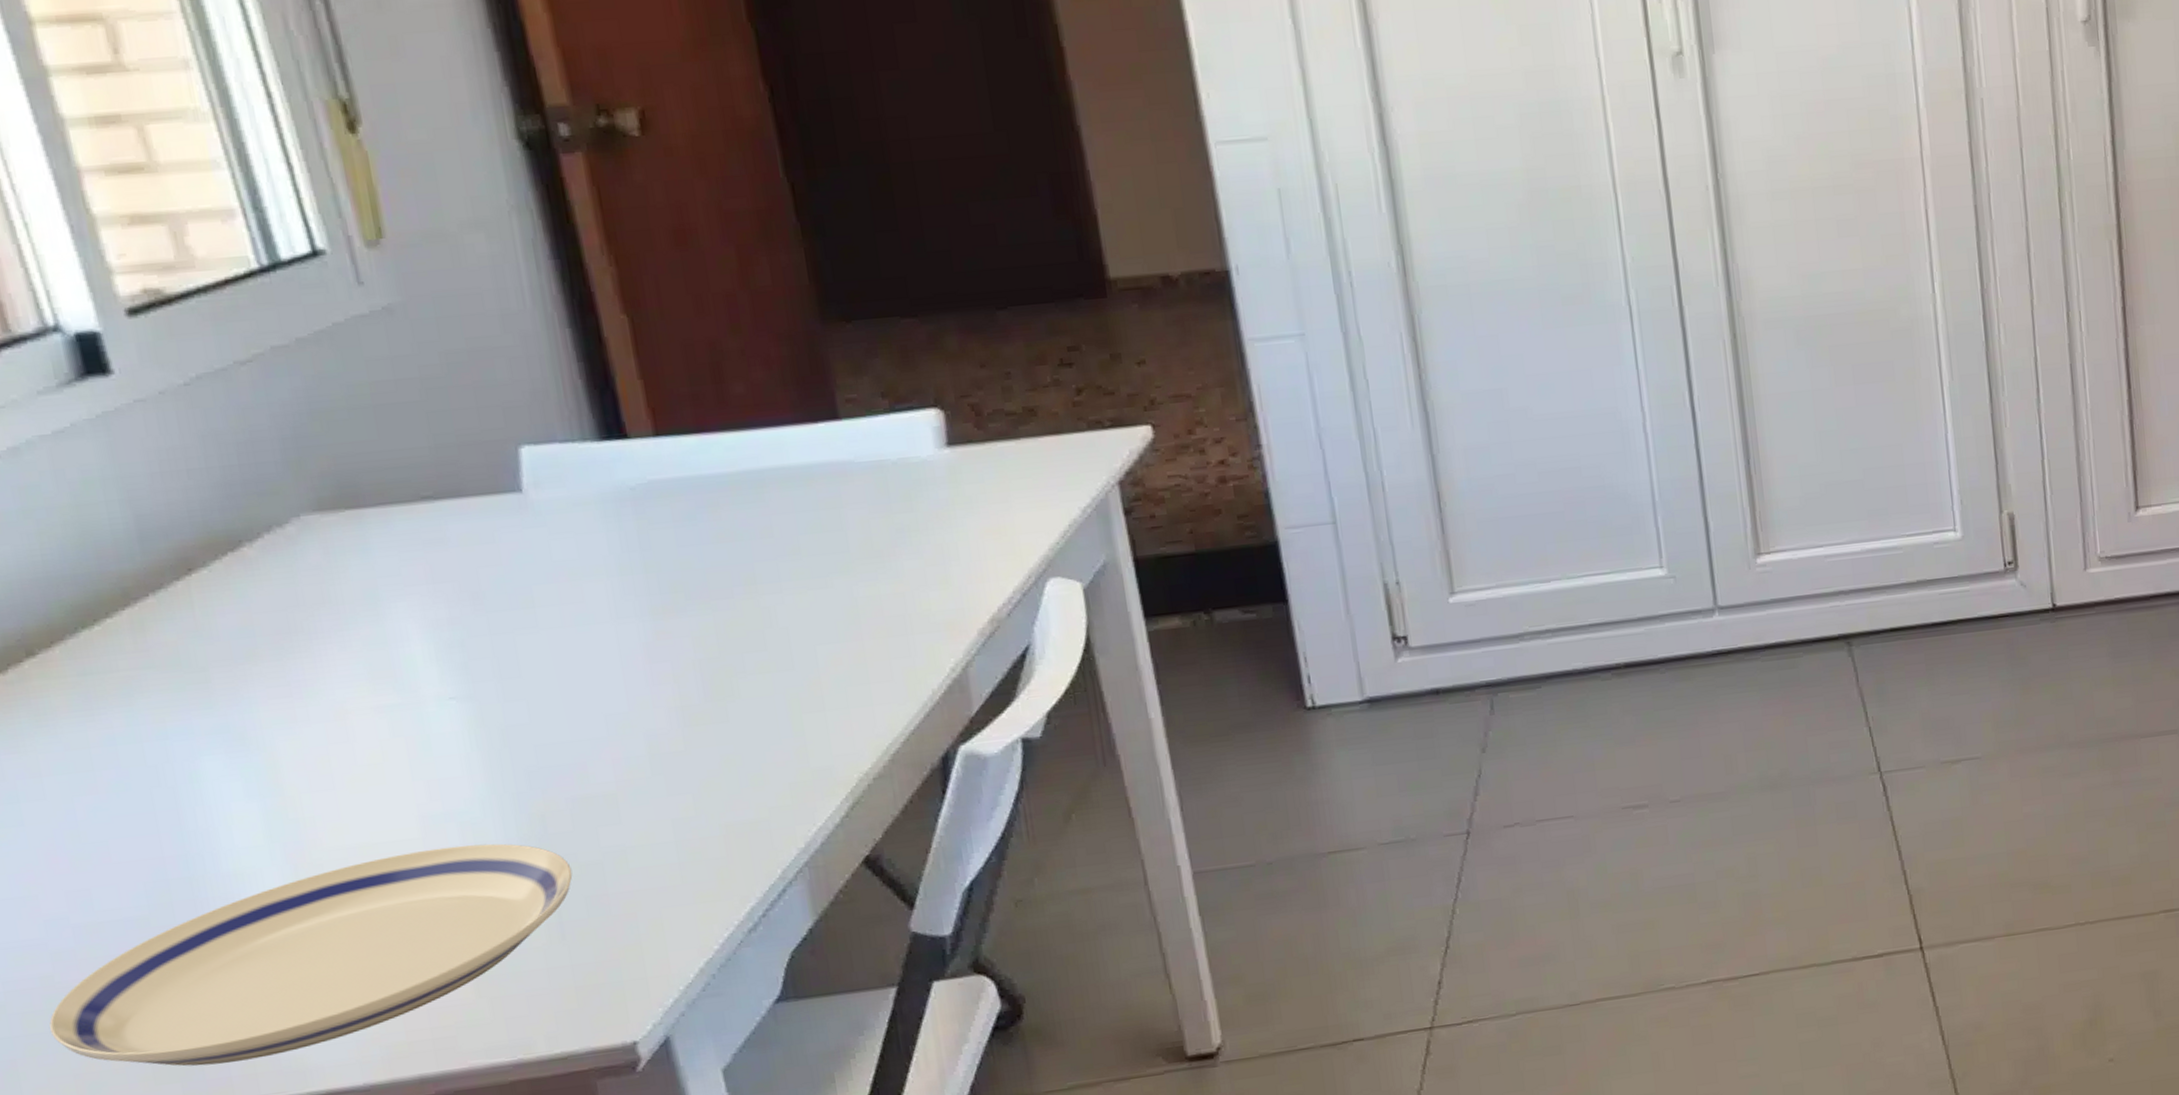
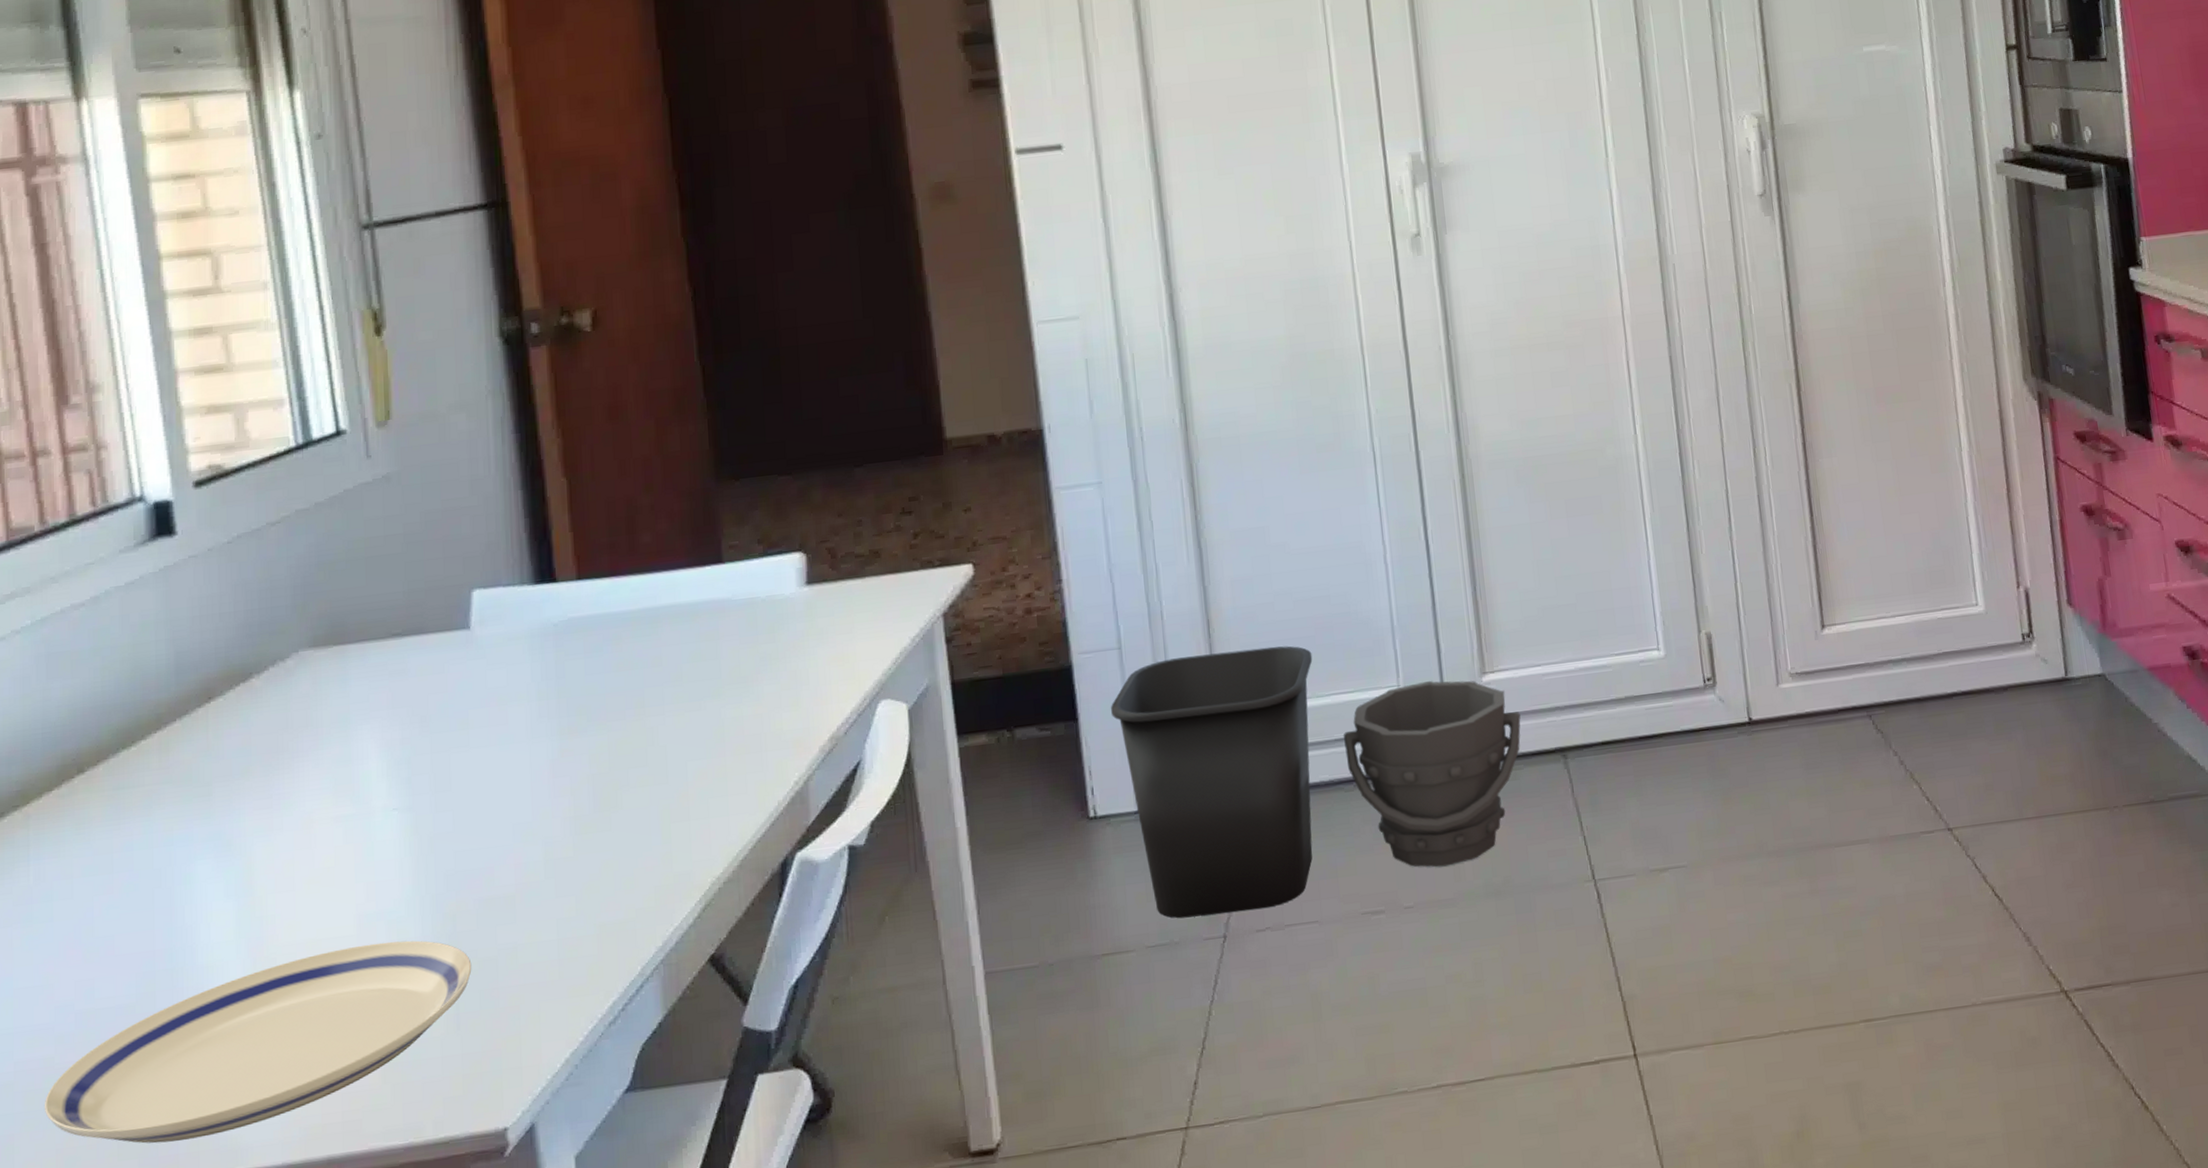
waste bin: none [1326,522,1566,814] -> present [1110,646,1313,918]
bucket: none [1598,561,1800,760] -> present [1343,680,1521,867]

